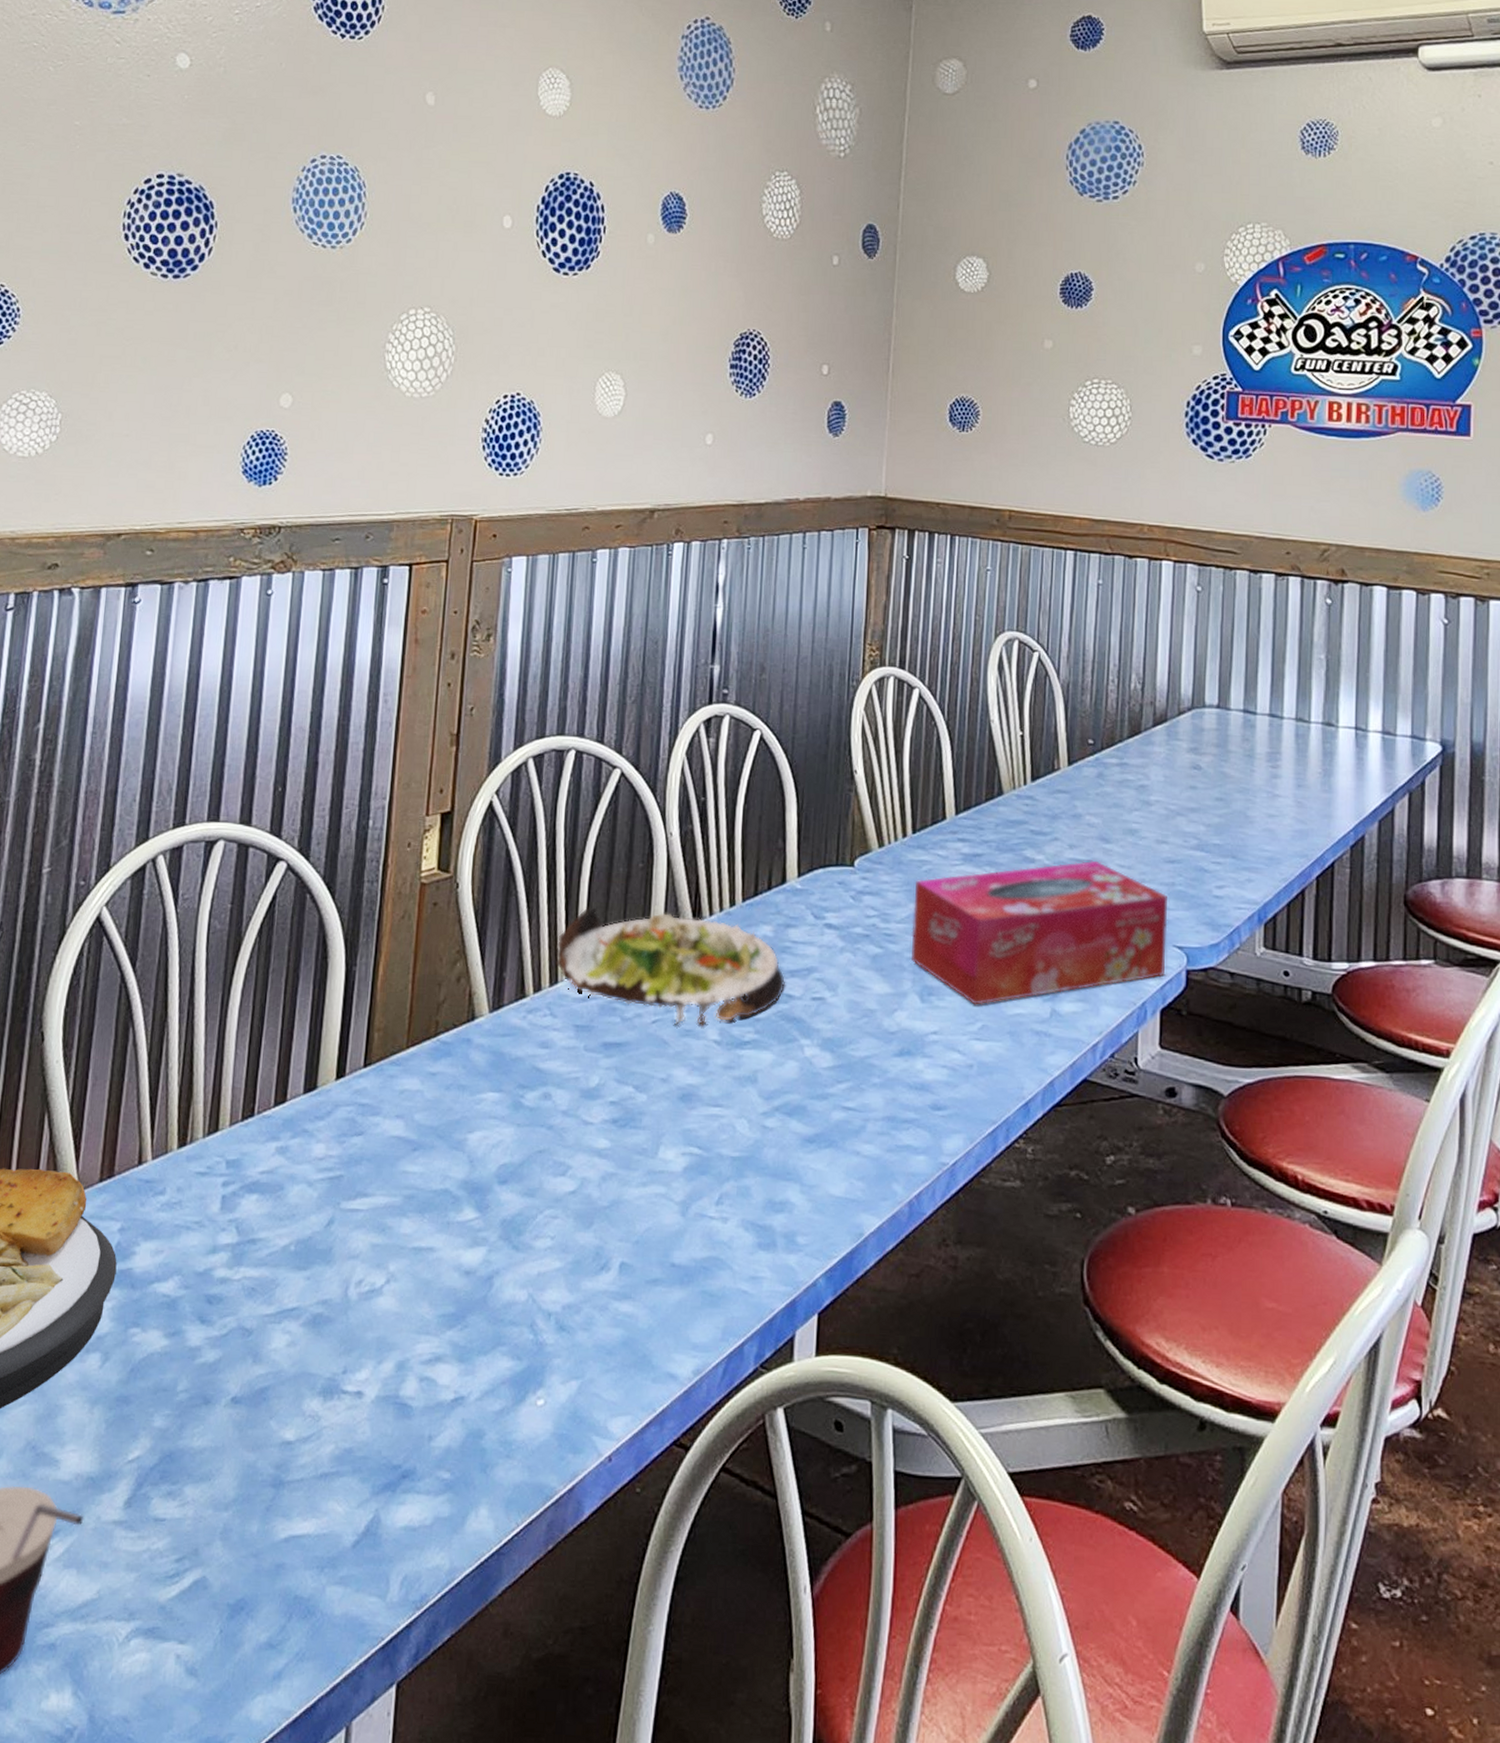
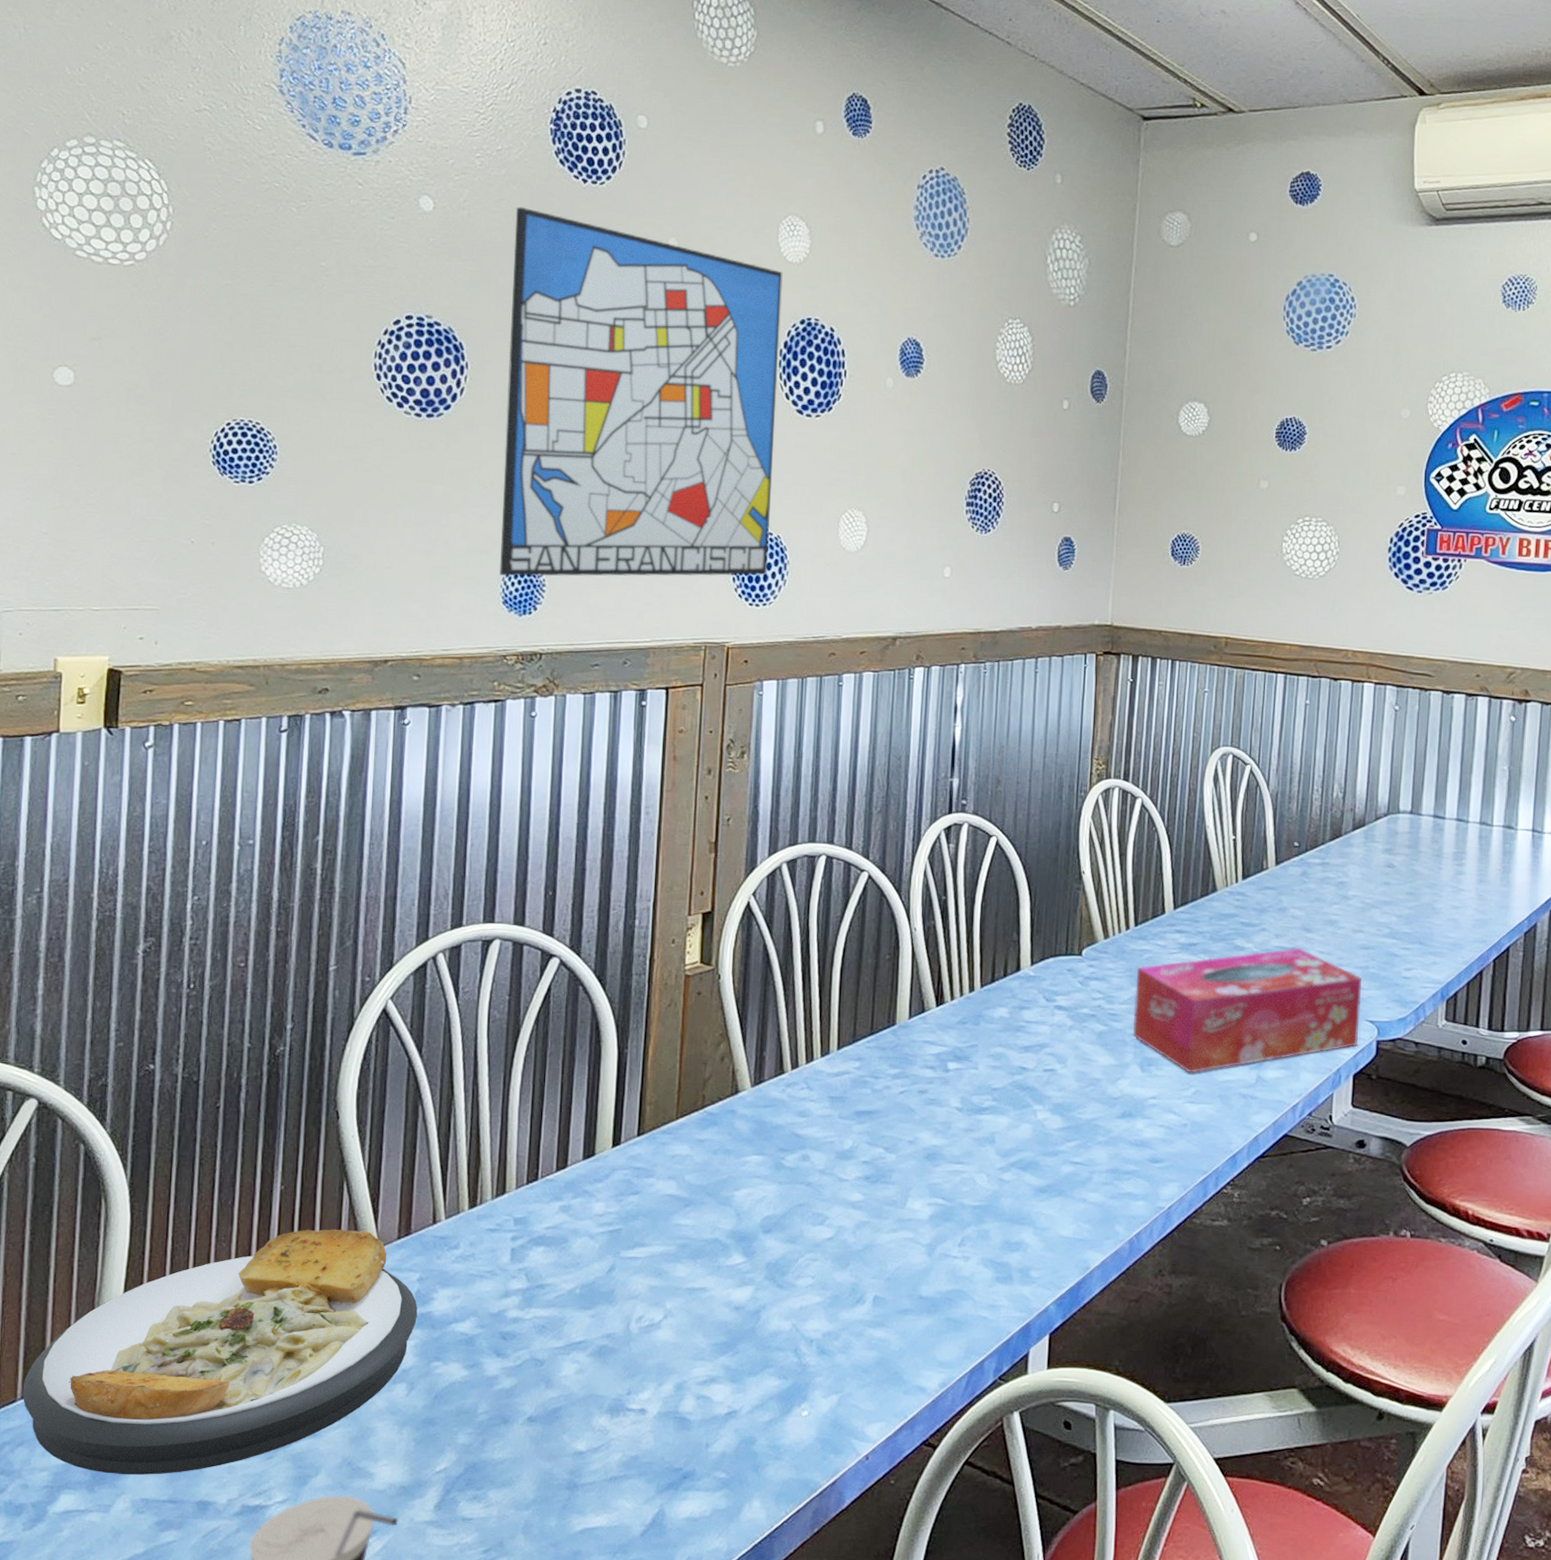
wall art: none [239,63,542,445] -> present [499,206,783,577]
salad plate: present [556,906,785,1026] -> none [811,993,1020,1096]

